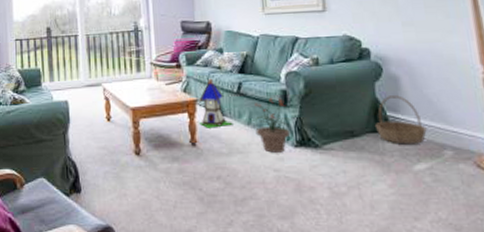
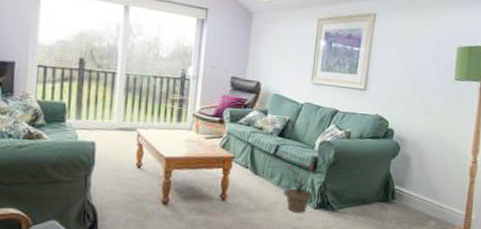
toy house: present [198,78,233,128] -> none [231,137,264,185]
basket: present [374,95,427,145] -> none [383,172,421,214]

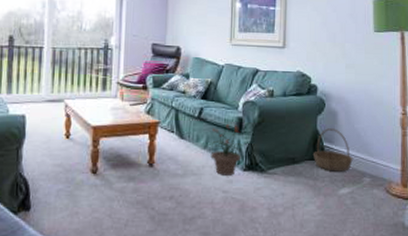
basket: none [383,172,421,214] -> present [312,128,353,172]

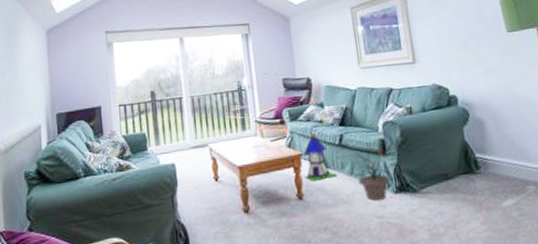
toy house: none [158,101,191,150] -> present [303,132,337,181]
basket: present [312,128,353,172] -> none [465,137,511,183]

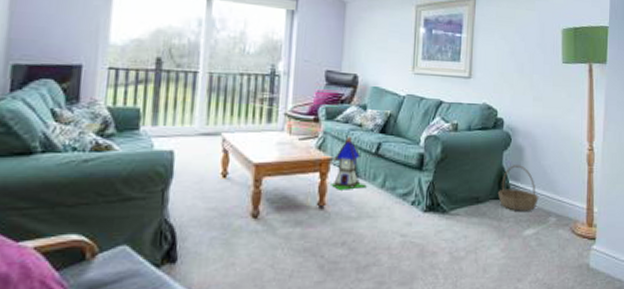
potted plant: present [354,147,392,201] -> none [386,161,424,217]
basket: none [465,137,511,183] -> present [497,165,539,211]

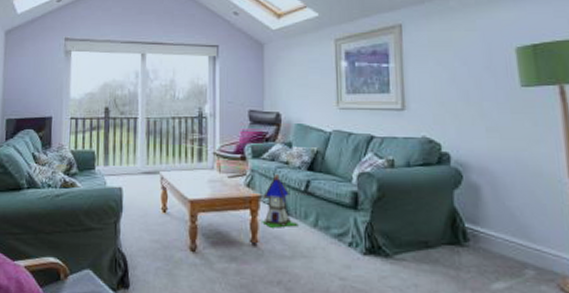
basket: present [497,165,539,211] -> none [451,206,508,261]

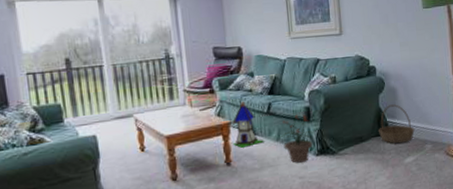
potted plant: none [318,199,361,260] -> present [280,114,314,163]
basket: none [451,206,508,261] -> present [378,104,415,144]

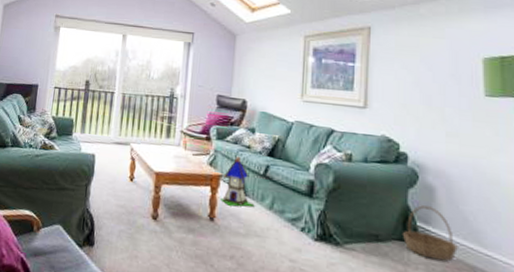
potted plant: present [280,114,314,163] -> none [274,186,314,244]

